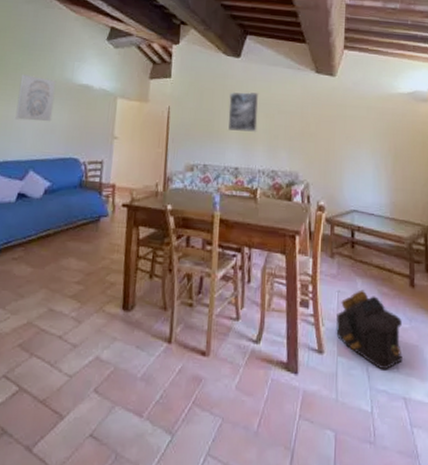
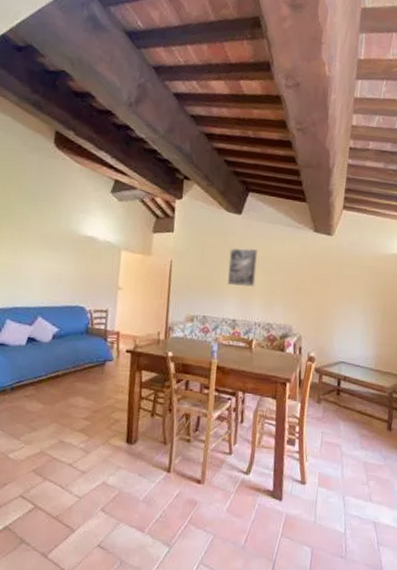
wall art: present [15,75,57,122] -> none [23,225,62,272]
backpack: present [335,289,403,369] -> none [318,431,378,499]

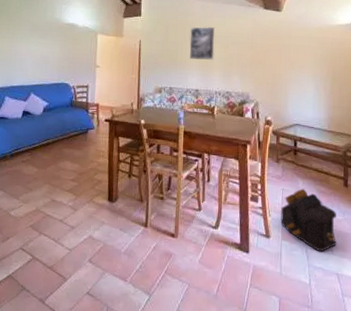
backpack: none [318,431,378,499] -> present [280,188,336,251]

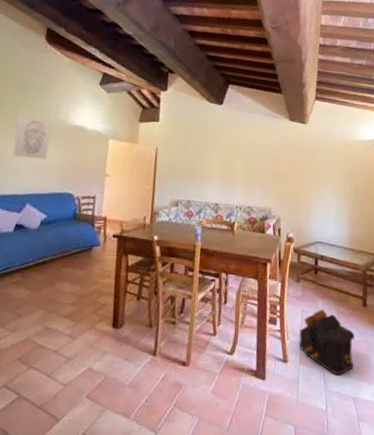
wall art: none [17,17,48,55] -> present [12,115,52,160]
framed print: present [189,26,216,60] -> none [210,135,239,172]

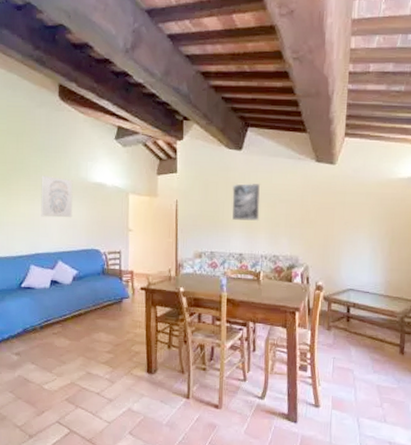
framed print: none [210,135,239,172] -> present [232,183,261,221]
backpack: present [298,309,355,375] -> none [330,356,391,420]

